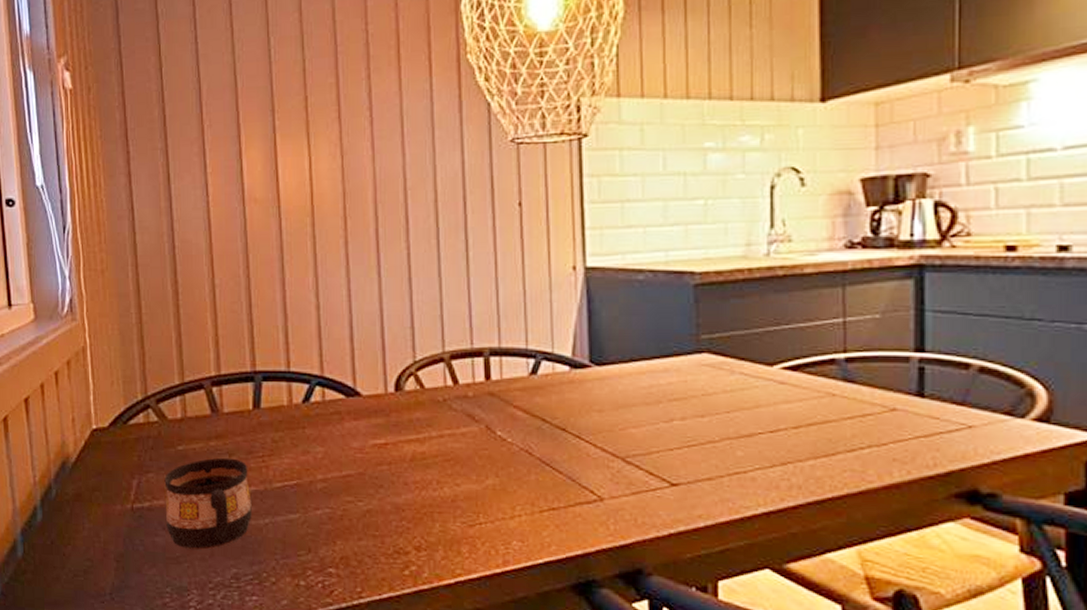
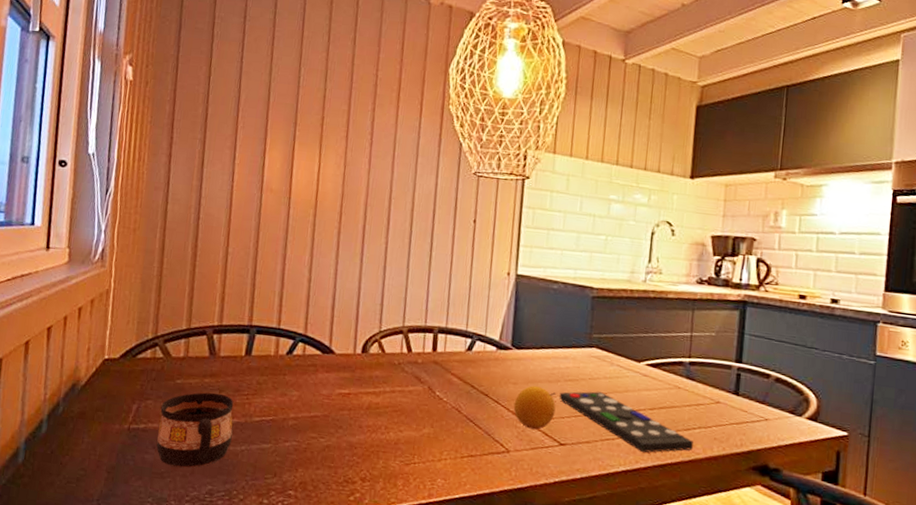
fruit: none [602,412,660,469] -> present [513,385,556,430]
remote control: none [663,411,864,487] -> present [559,391,694,453]

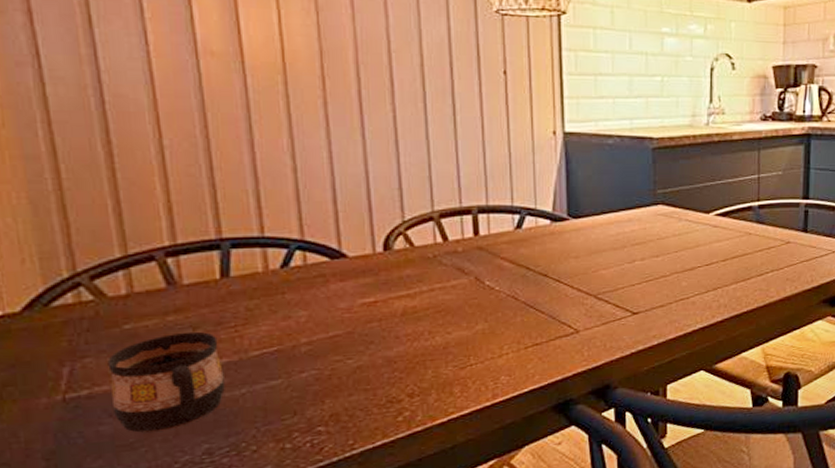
fruit: present [513,385,556,430] -> none [578,256,624,304]
remote control: present [559,391,694,453] -> none [627,251,768,307]

